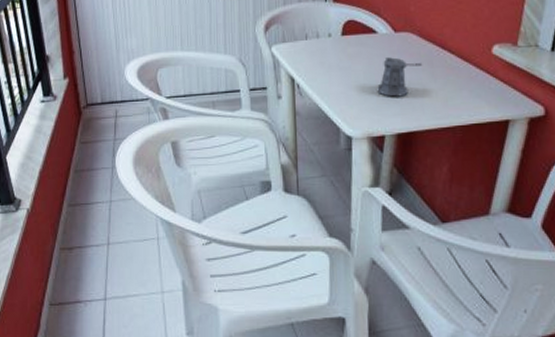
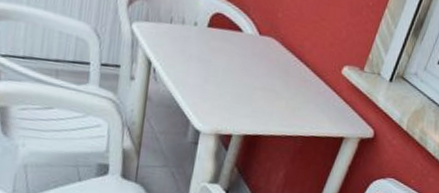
pepper shaker: present [377,57,423,97] -> none [233,58,280,100]

